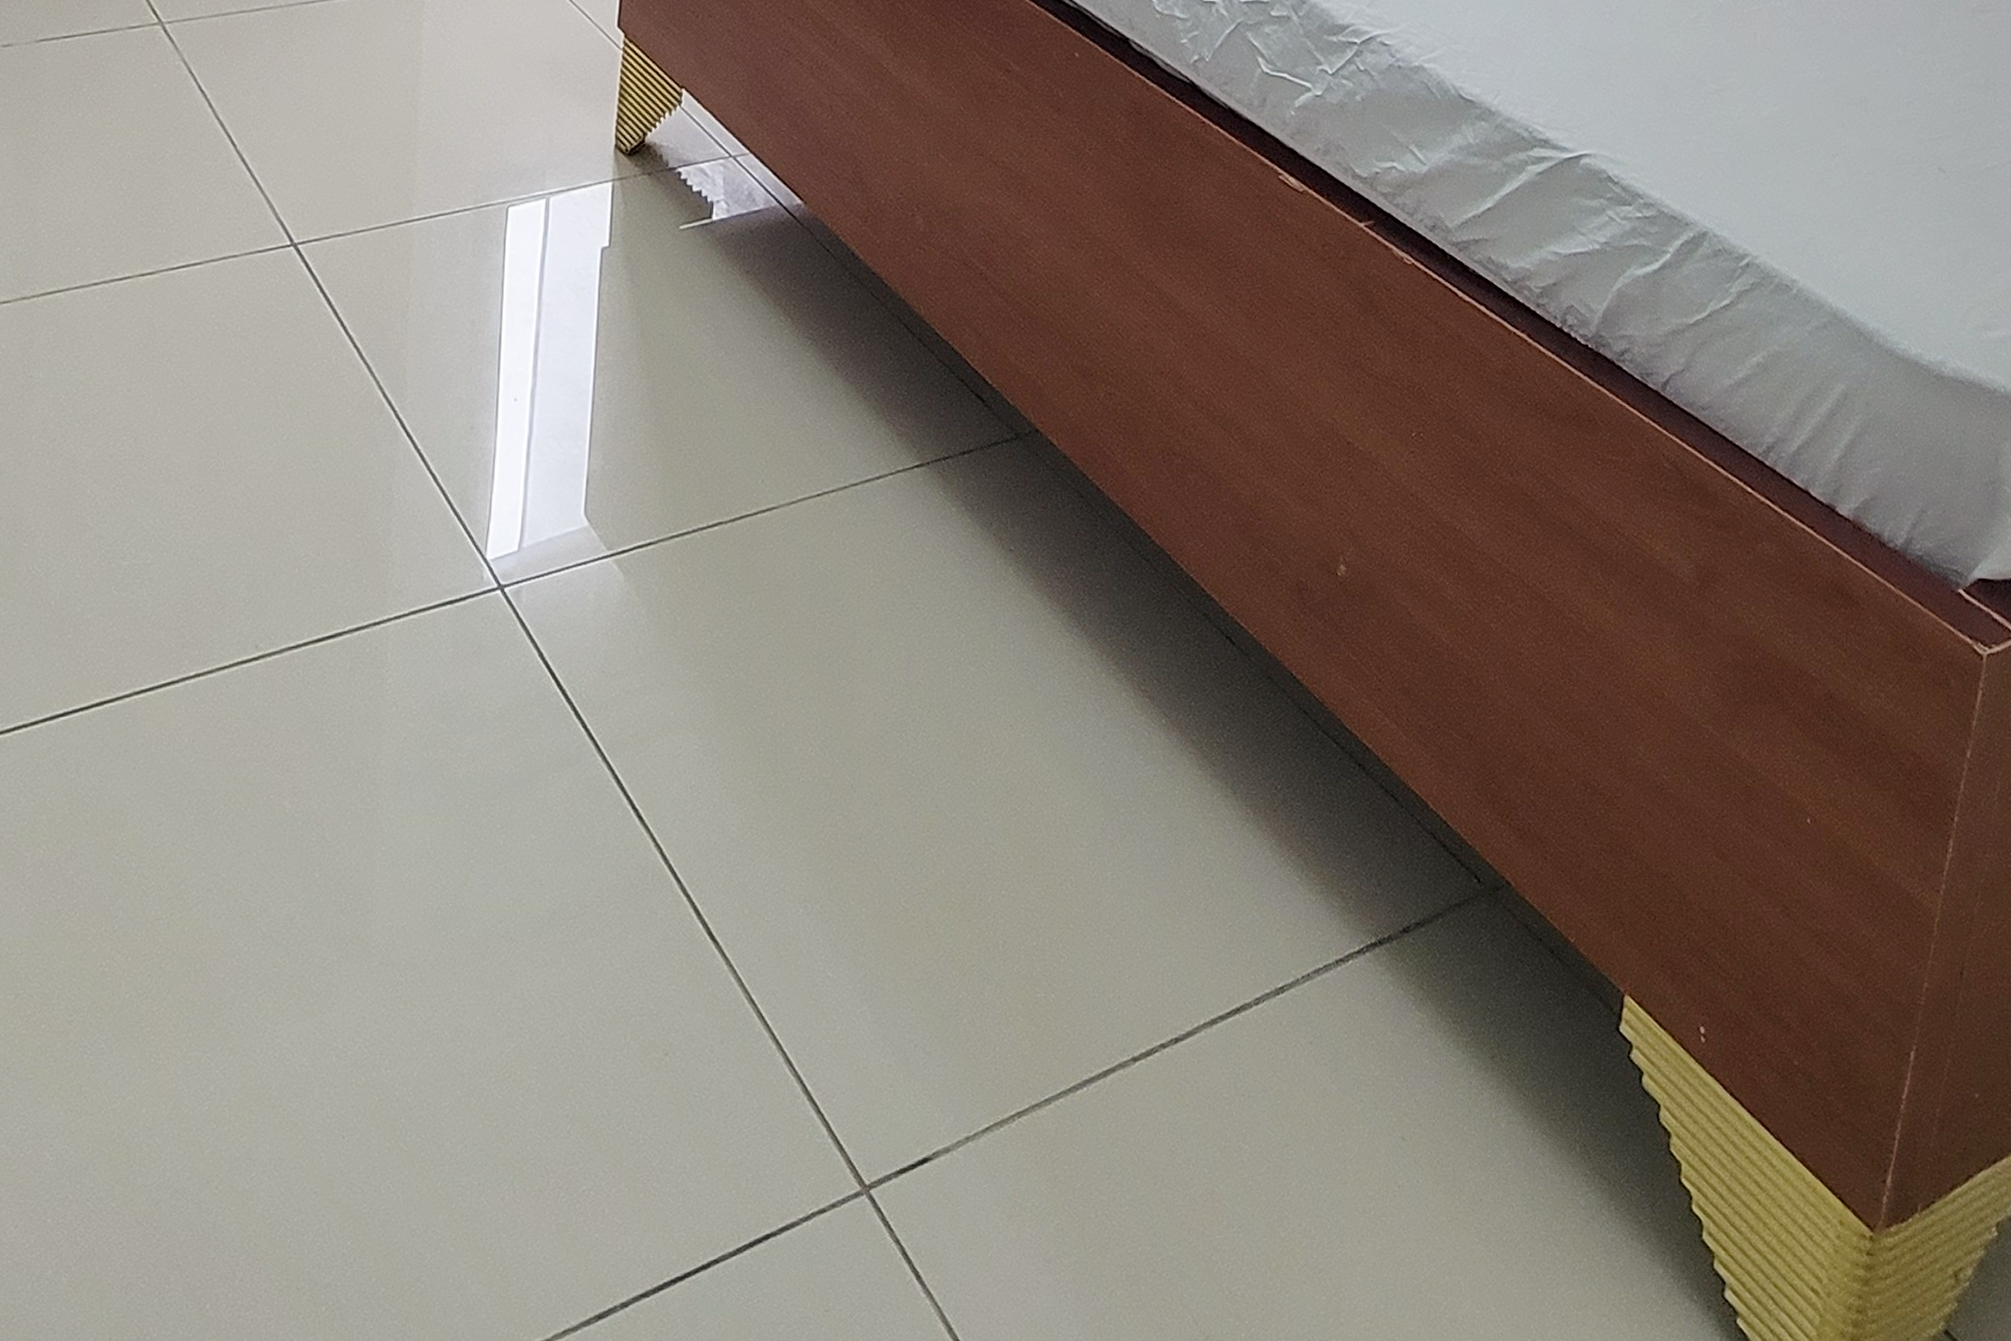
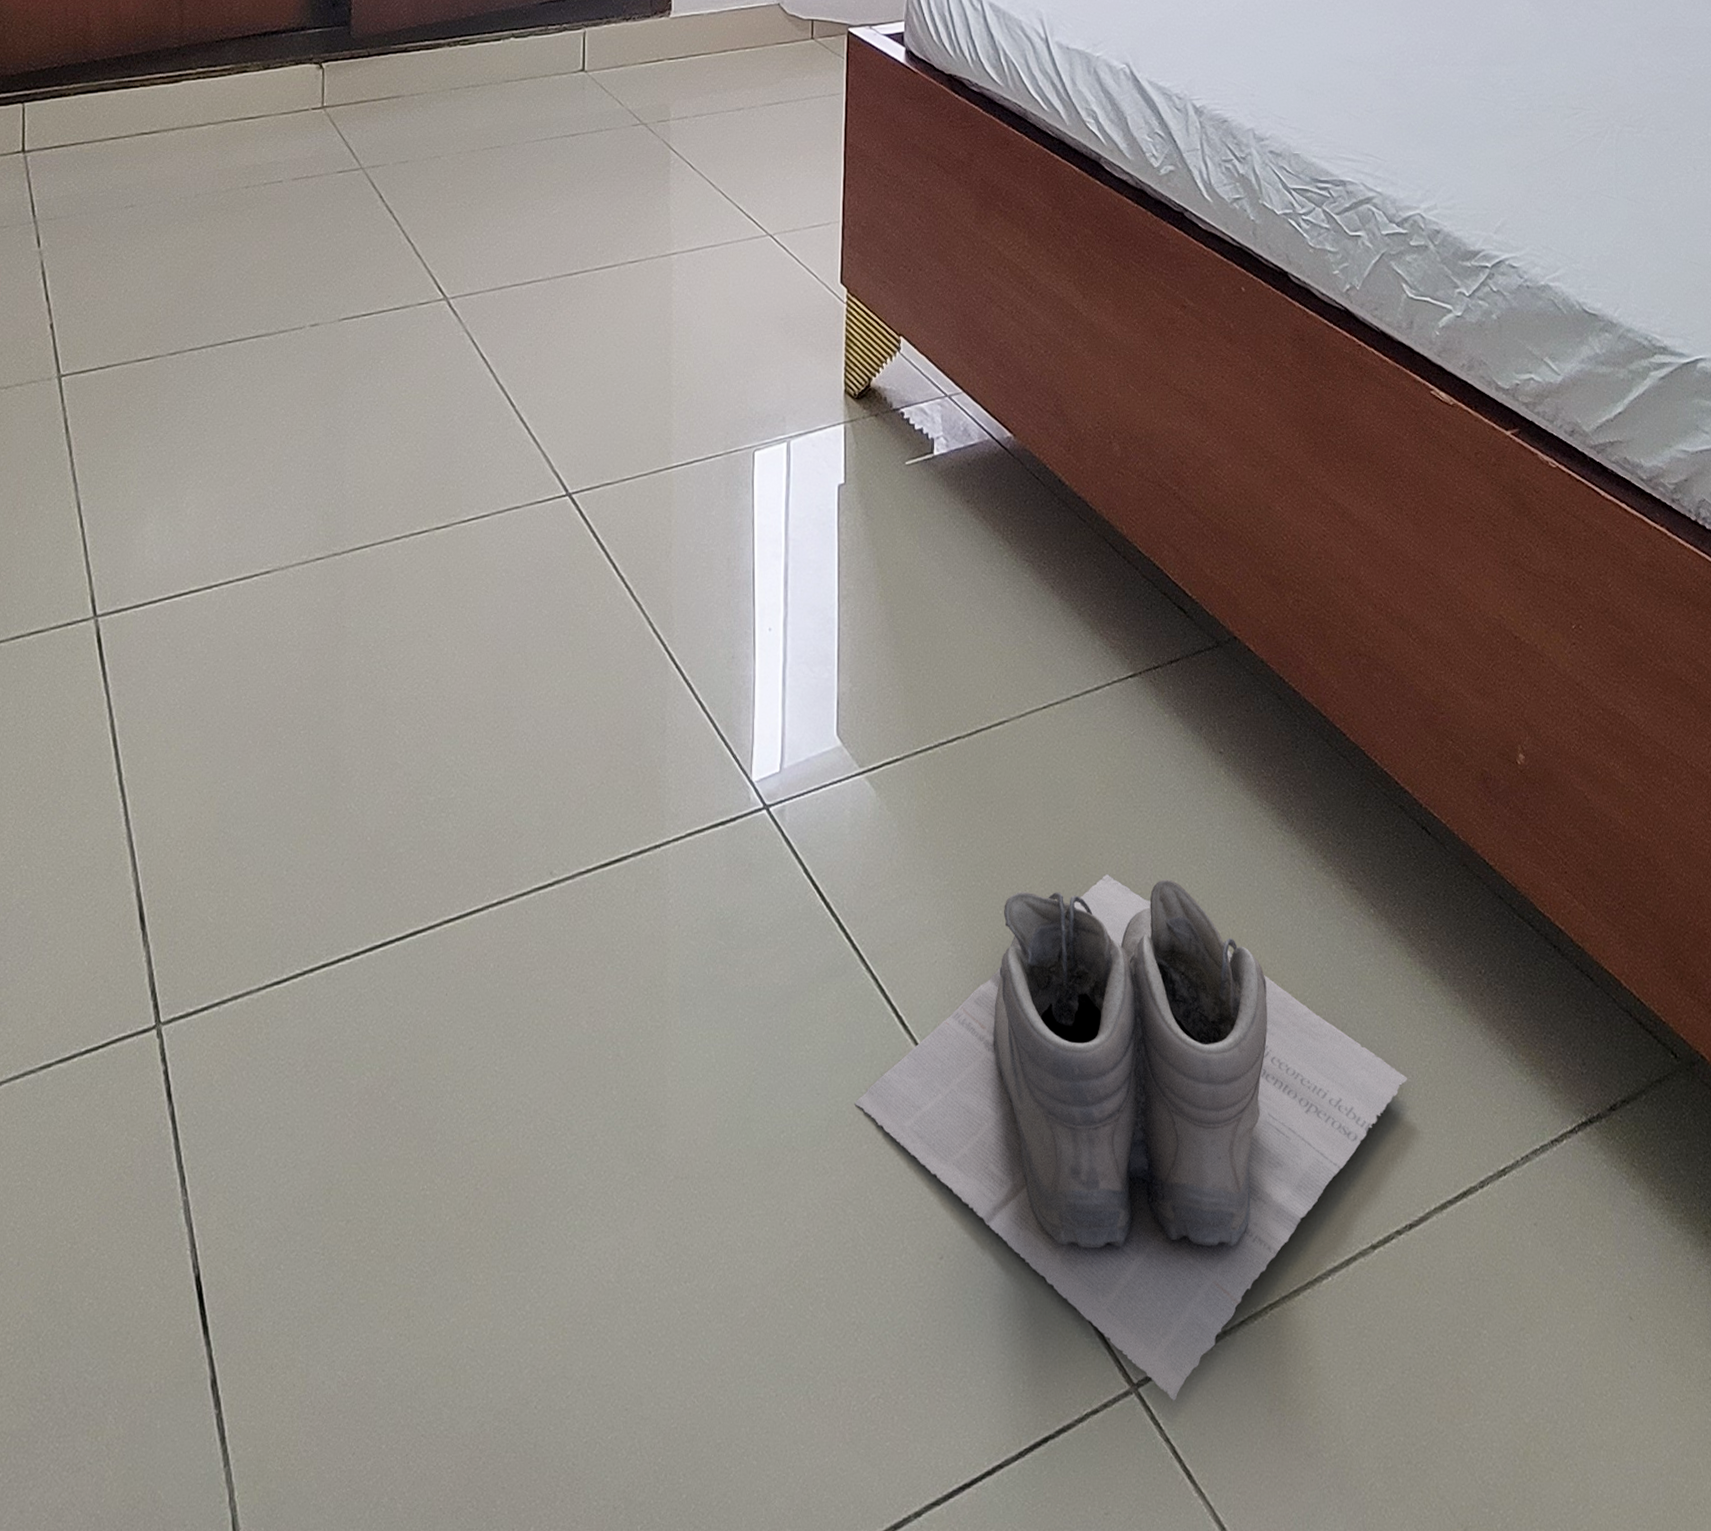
boots: none [581,672,1187,1204] -> present [854,874,1408,1401]

